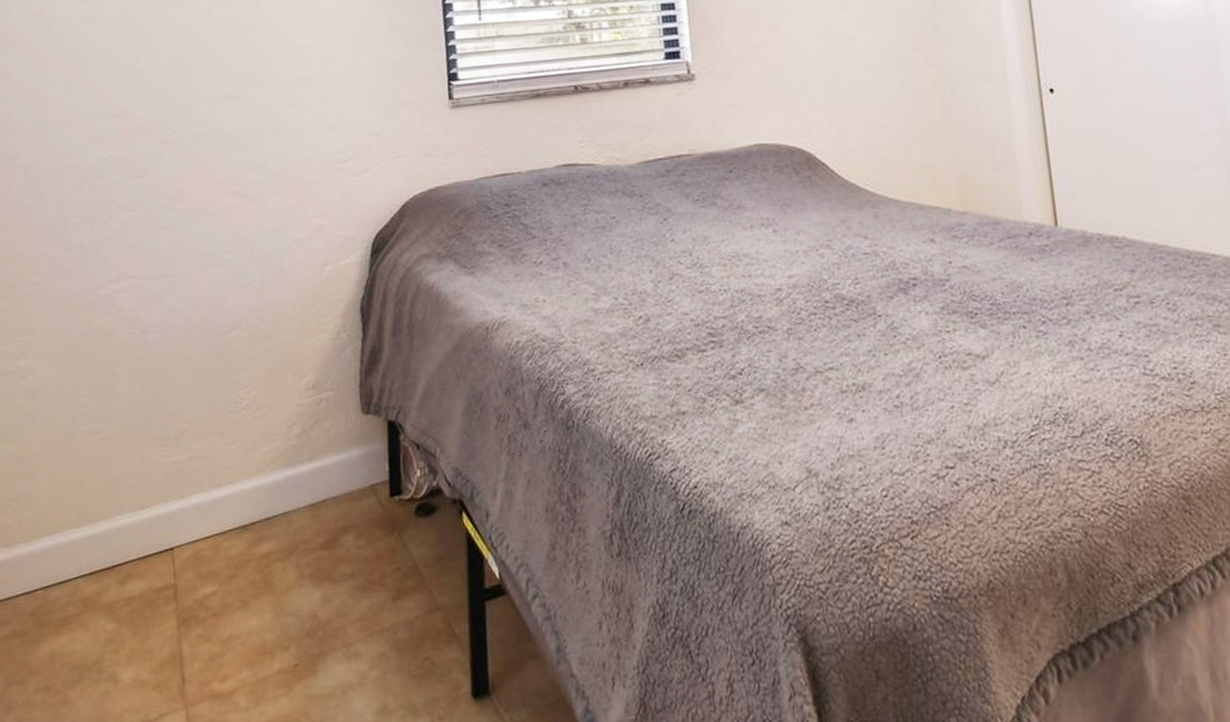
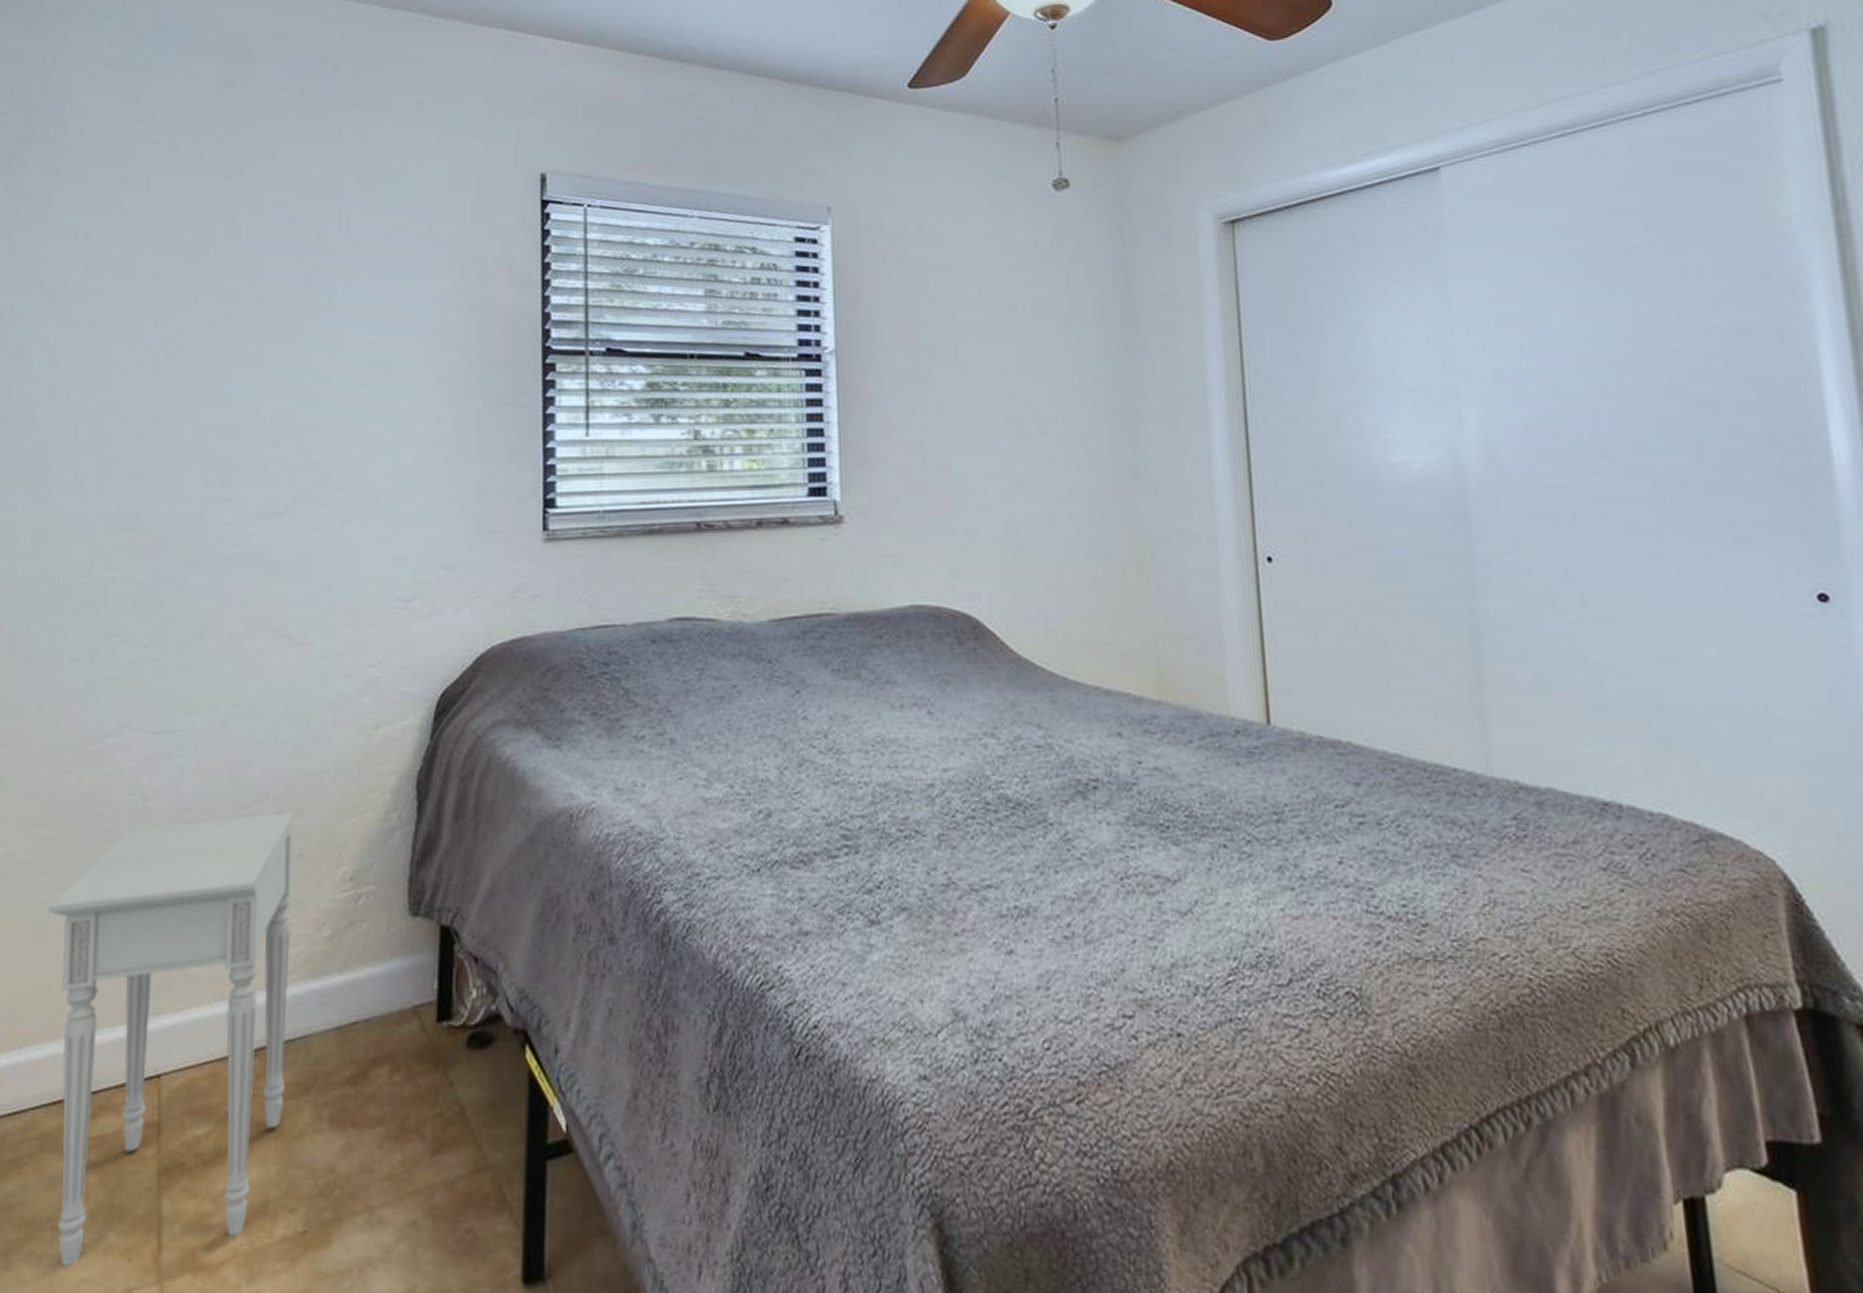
nightstand: none [73,335,273,699] -> present [47,811,297,1266]

